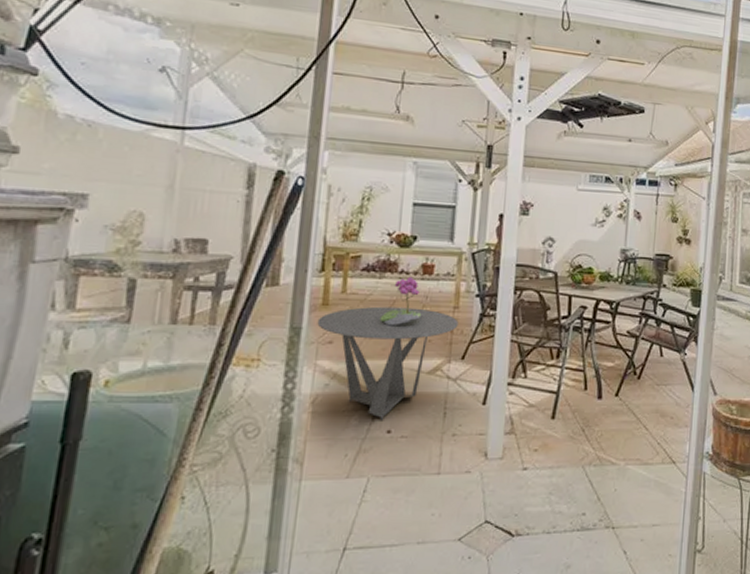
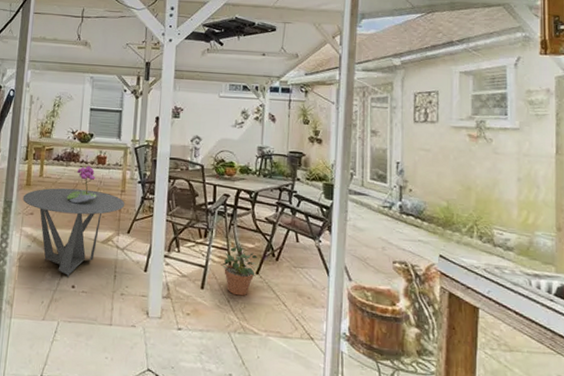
potted plant: none [575,367,619,423] -> present [221,247,259,296]

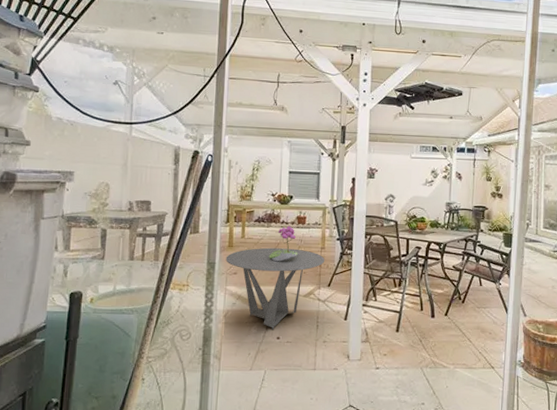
potted plant: present [221,247,259,296] -> none [414,293,448,336]

